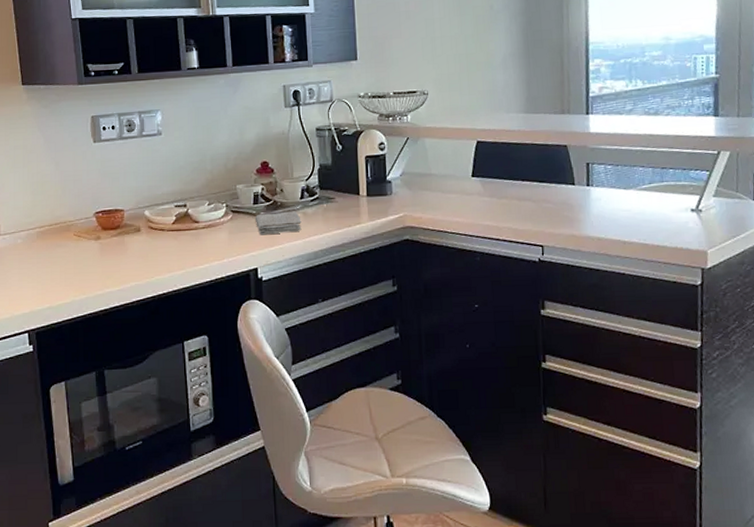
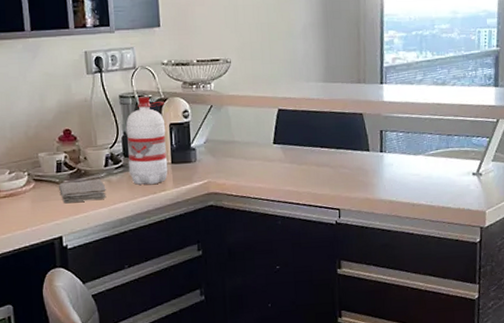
water bottle: none [322,129,364,218] -> present [125,96,168,185]

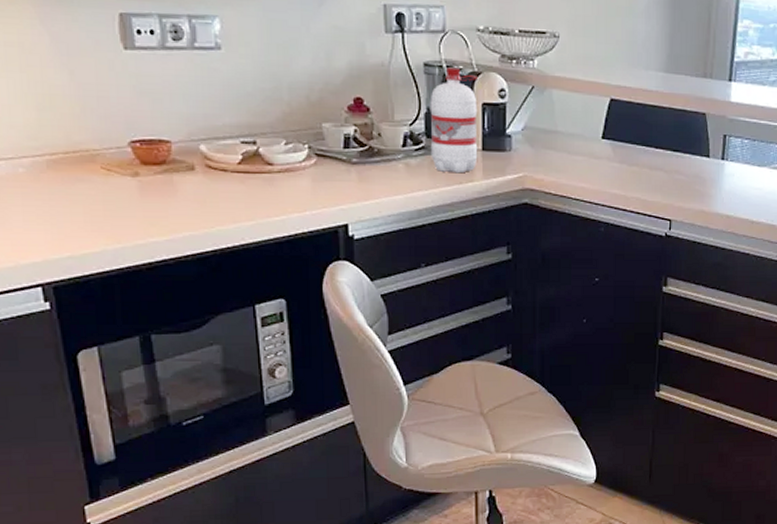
washcloth: present [58,179,107,204] -> none [345,160,403,187]

